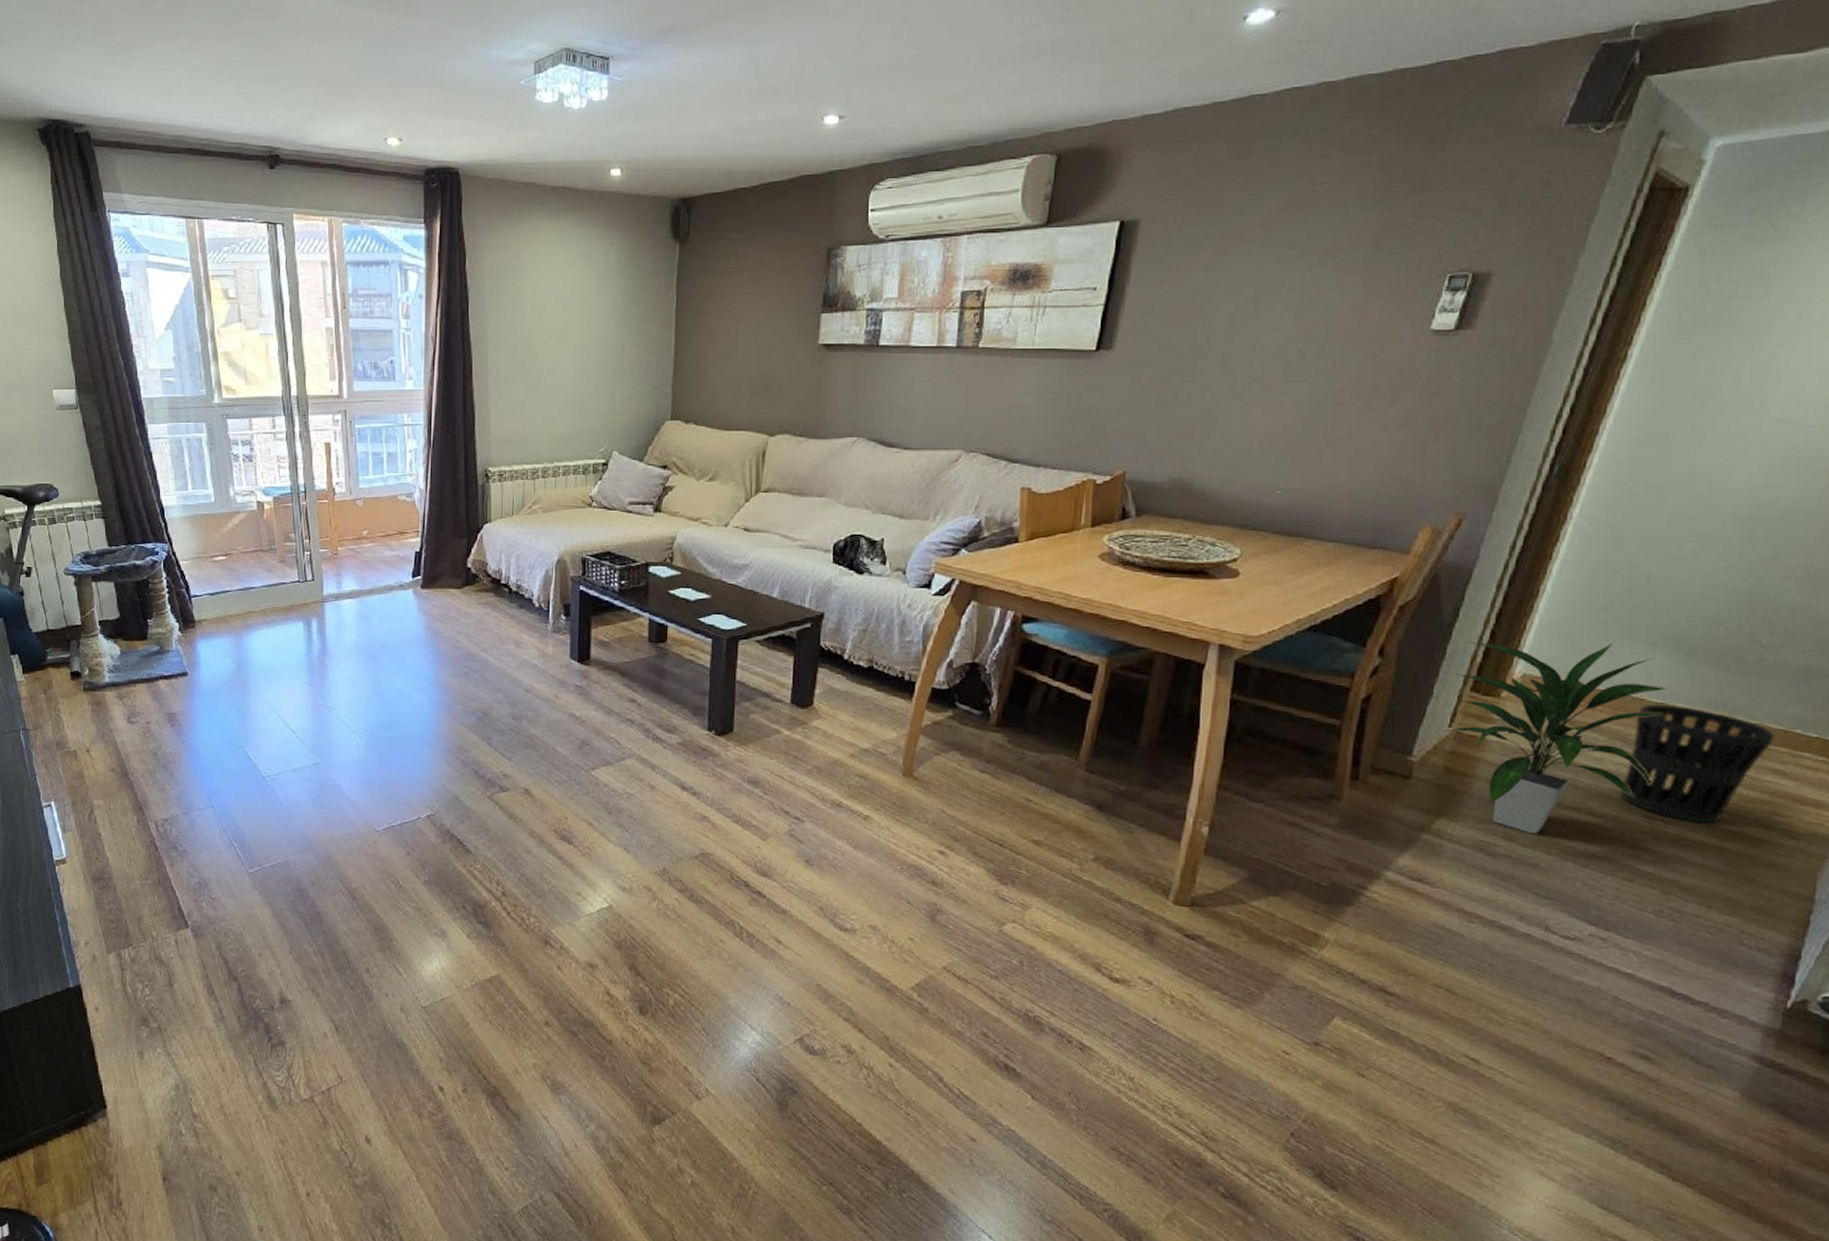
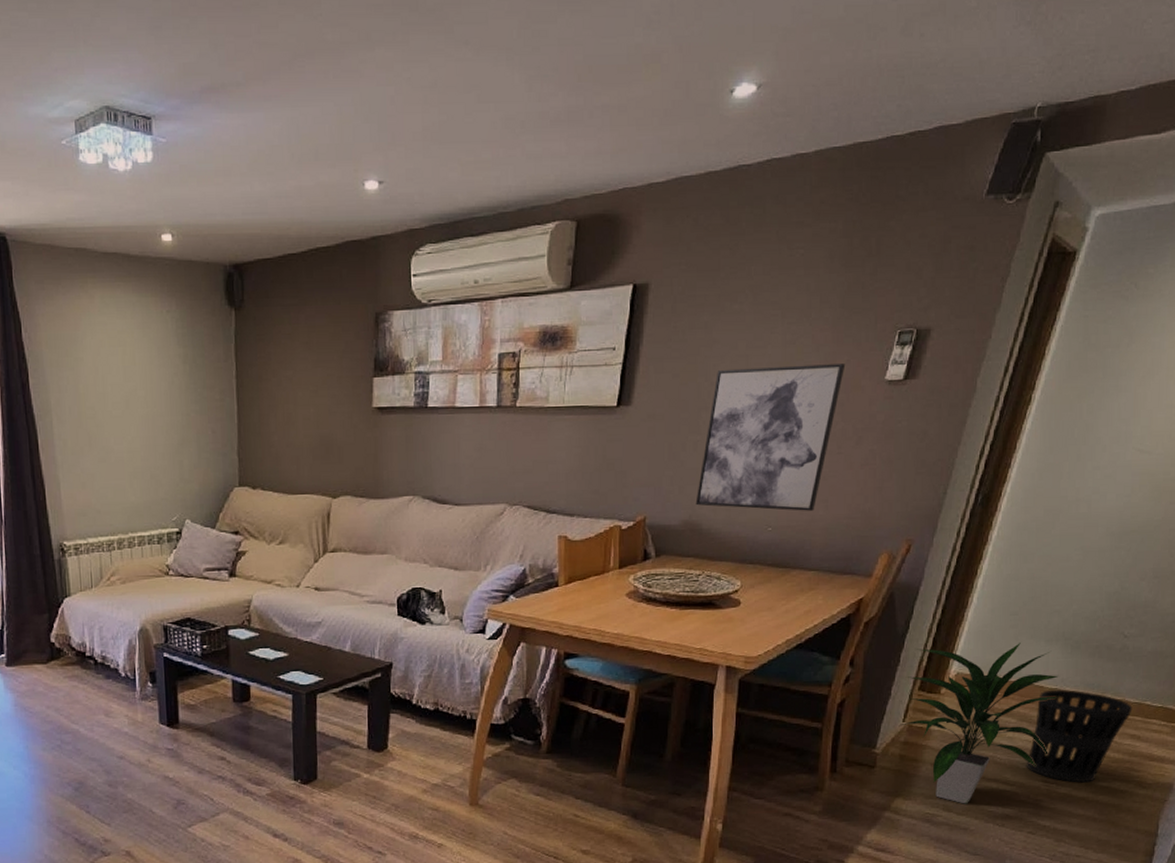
wall art: none [1187,310,1380,474] -> present [695,364,846,511]

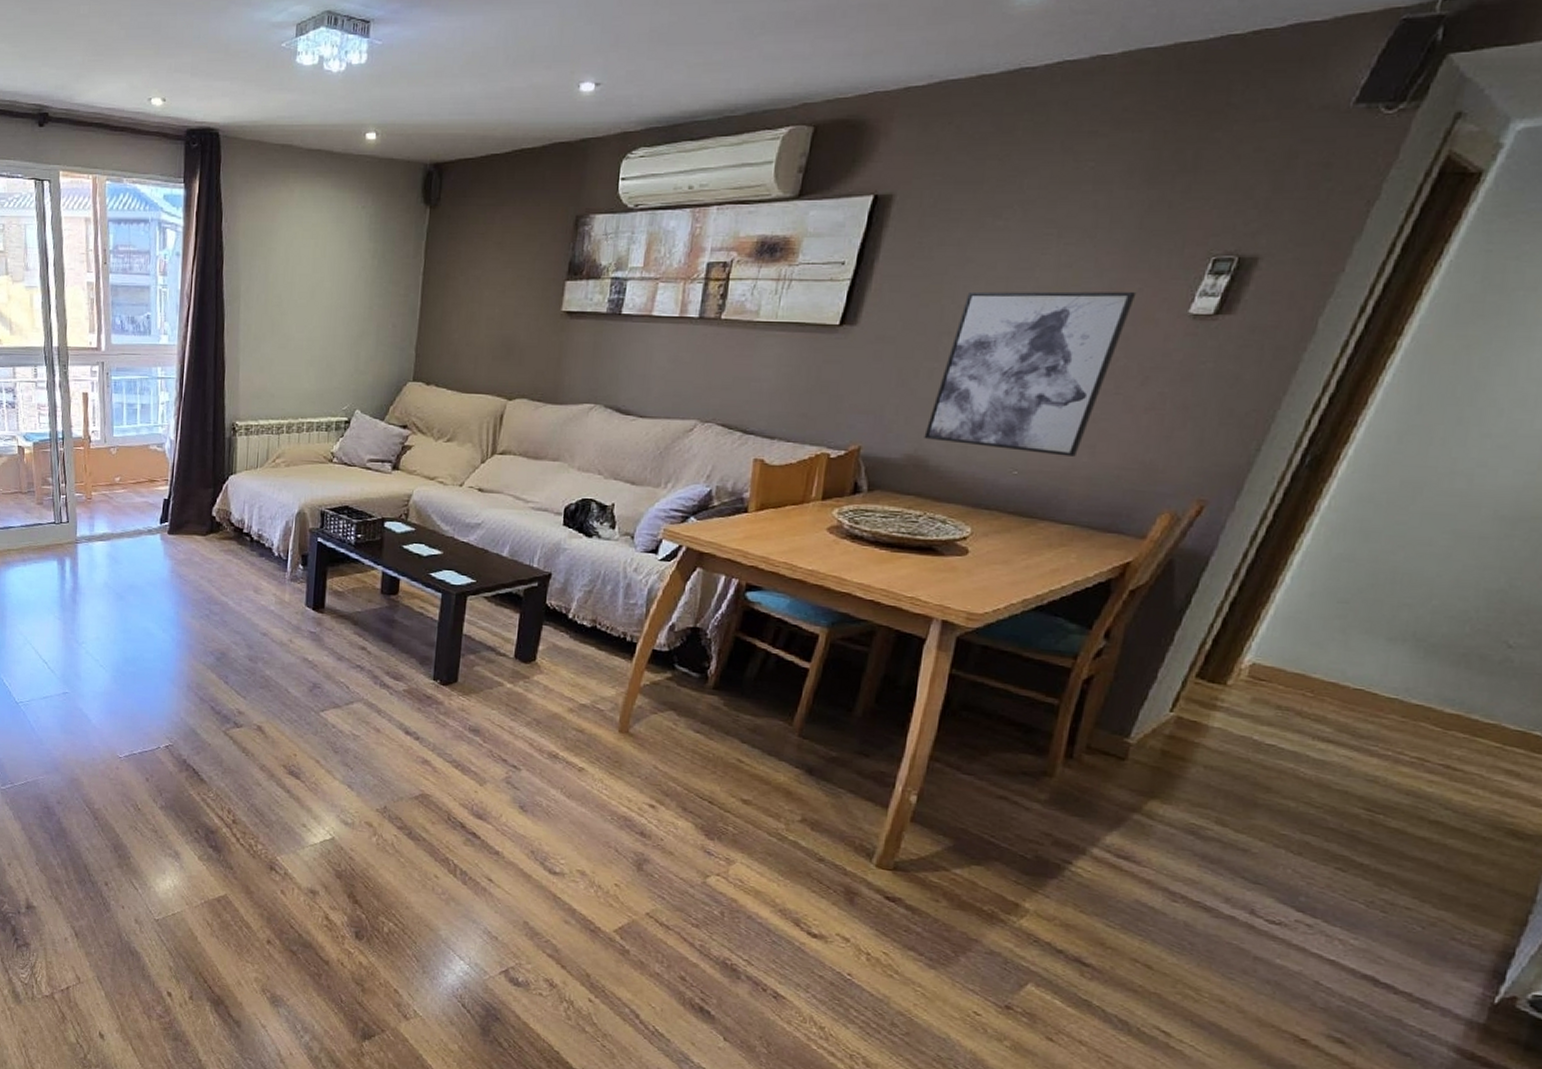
indoor plant: present [901,643,1059,804] -> none [1167,628,1402,821]
wastebasket: present [1026,689,1133,783] -> none [1341,699,1512,821]

